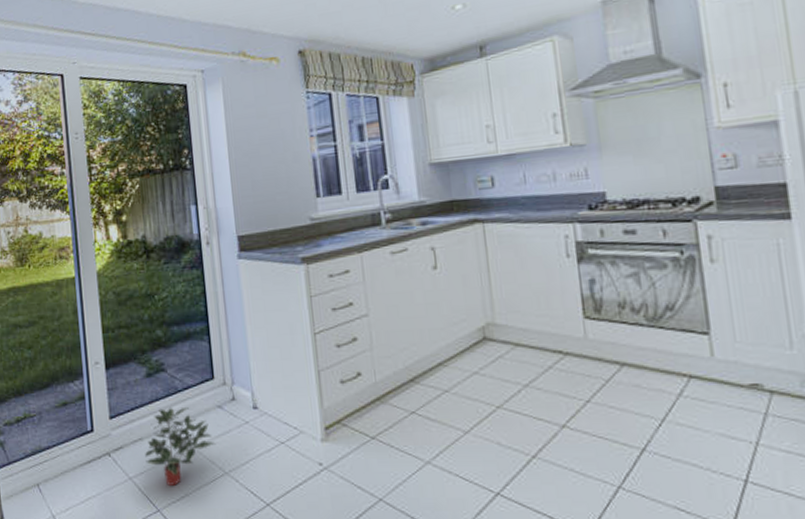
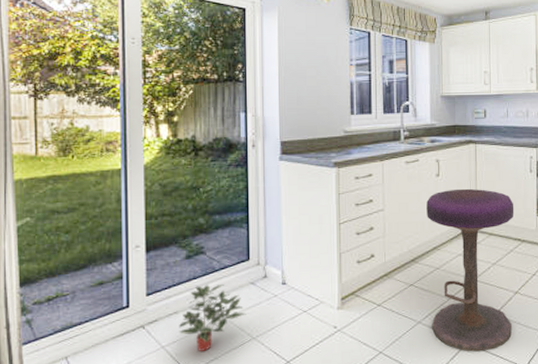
stool: none [423,283,563,507] -> present [426,188,515,352]

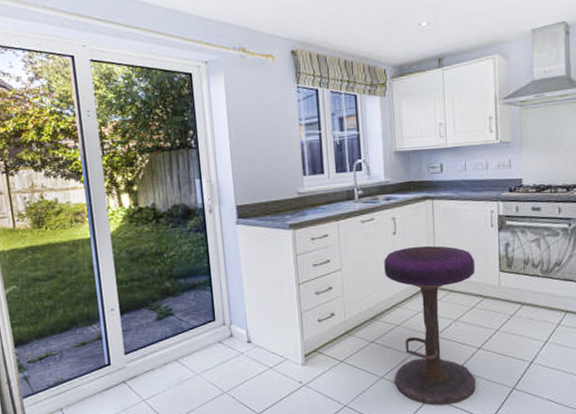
potted plant: present [179,284,246,351] -> none [156,343,217,404]

